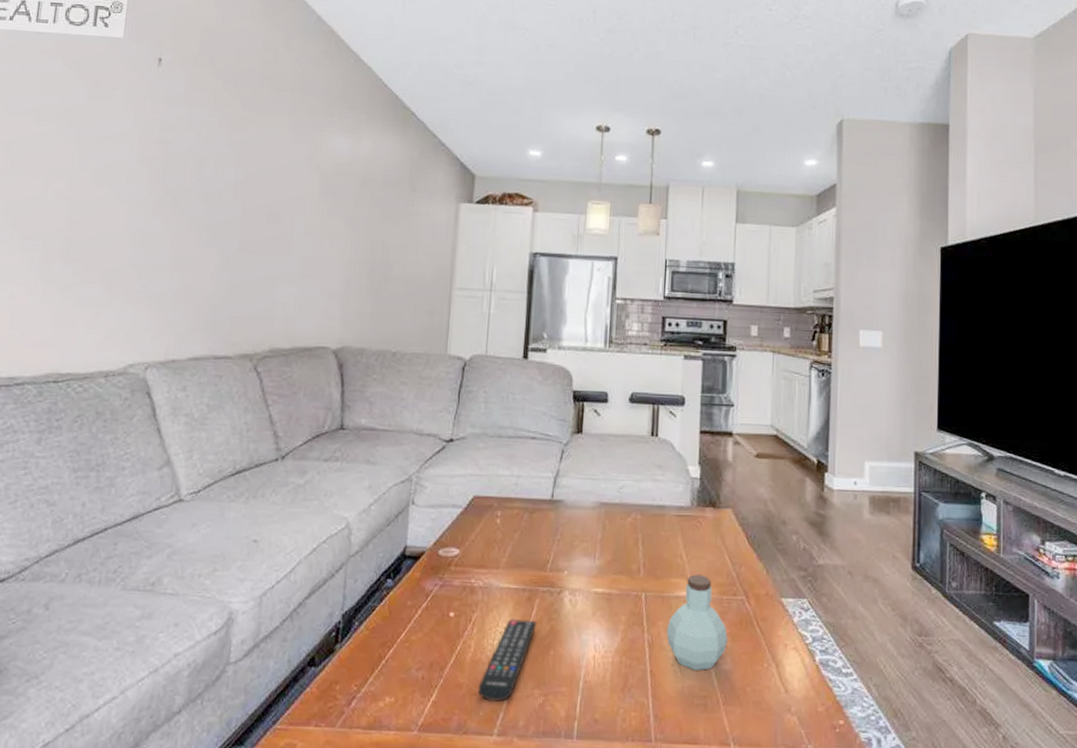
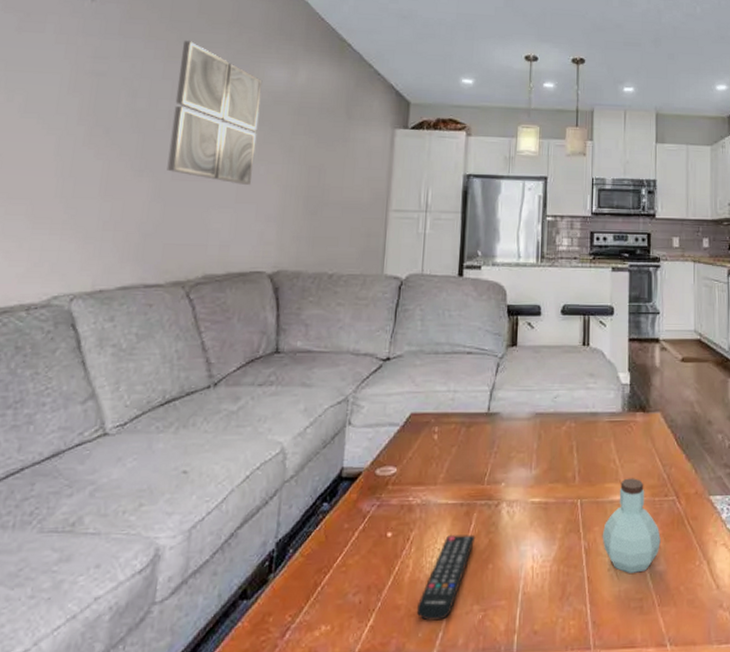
wall art: none [233,108,326,258] -> present [167,41,263,185]

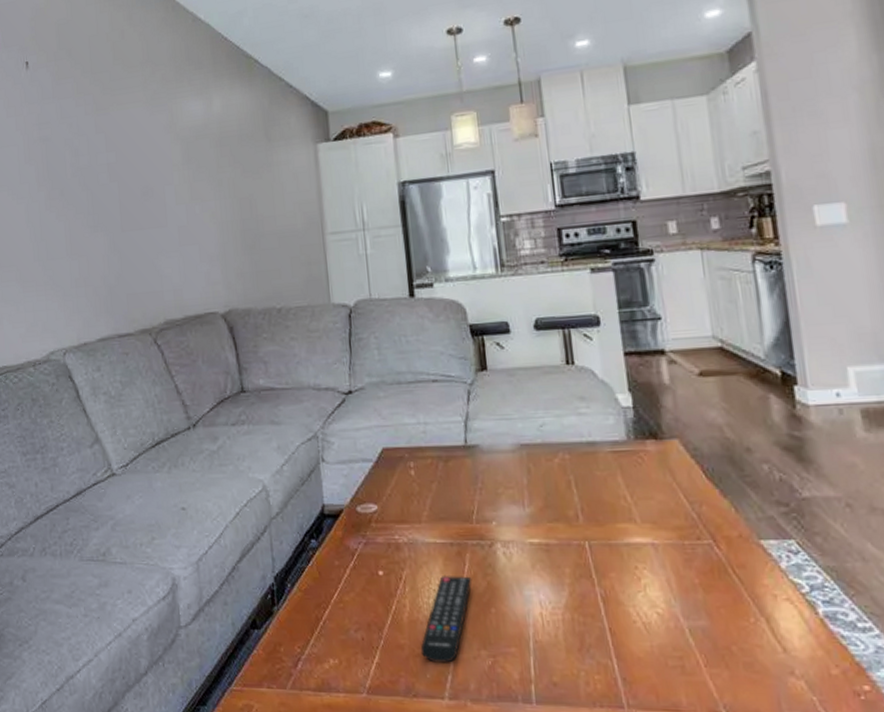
wall art: present [167,41,263,185] -> none [106,90,190,227]
jar: present [602,478,661,573] -> none [620,517,699,627]

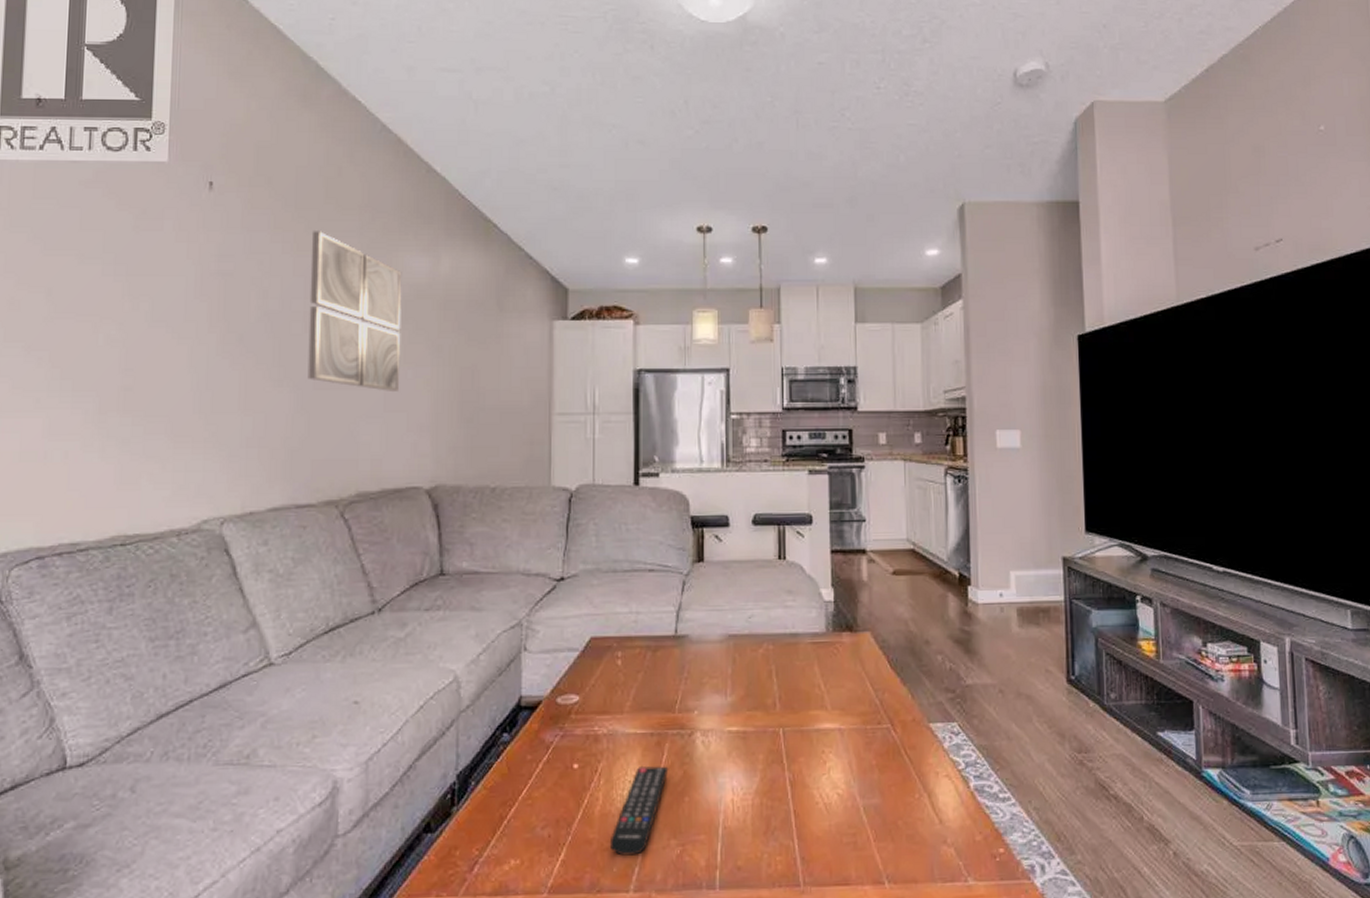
wall art: none [106,90,190,227] -> present [307,231,402,391]

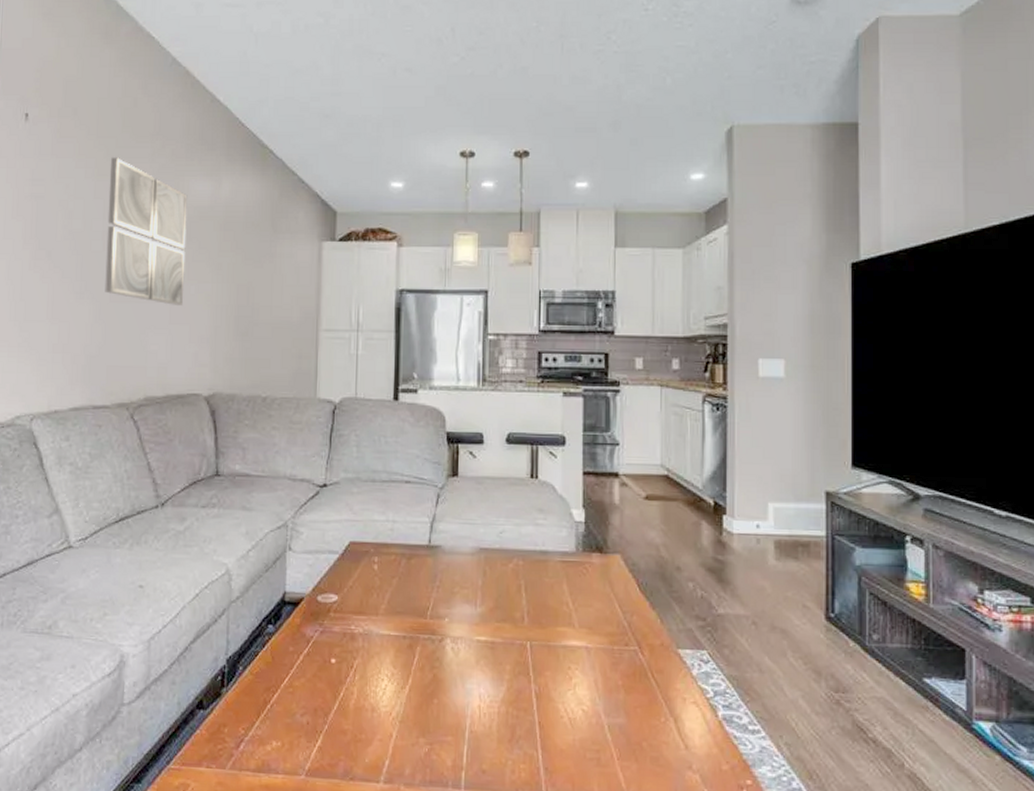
remote control: present [609,765,669,856] -> none [362,665,420,749]

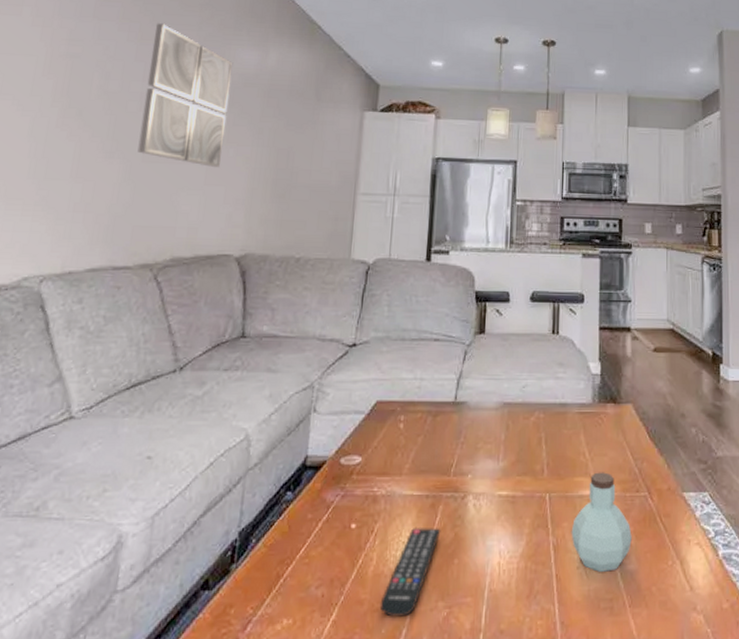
remote control: none [362,665,420,749] -> present [379,527,441,617]
jar: none [554,623,620,723] -> present [571,472,632,572]

